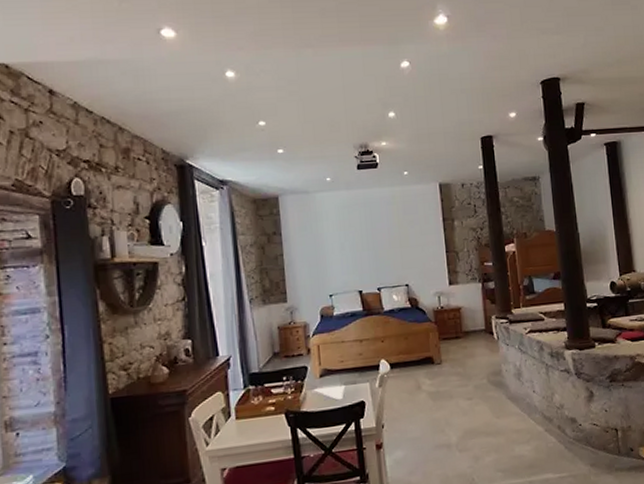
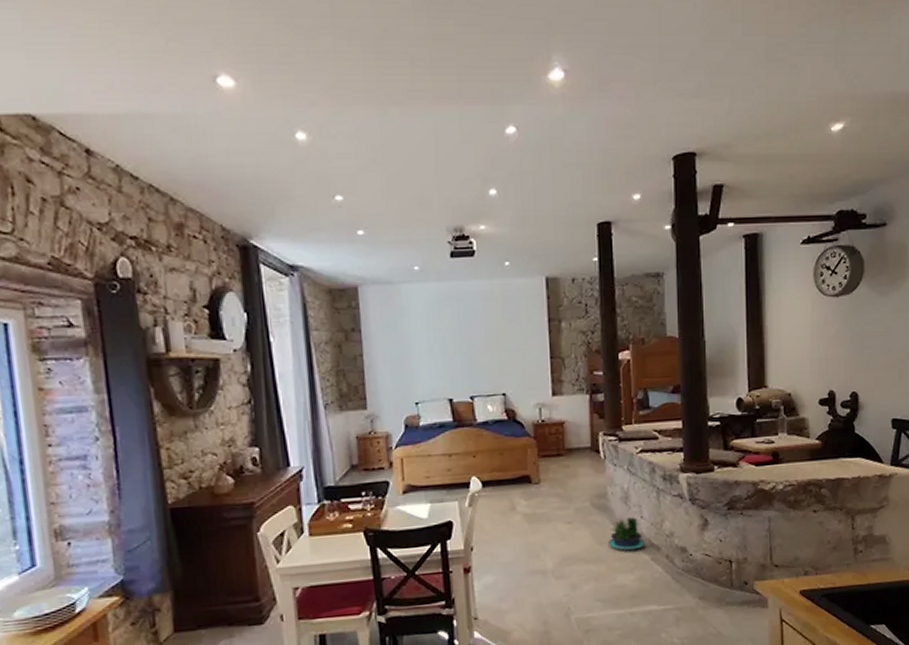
potted plant: none [505,392,539,423] -> present [609,517,646,551]

